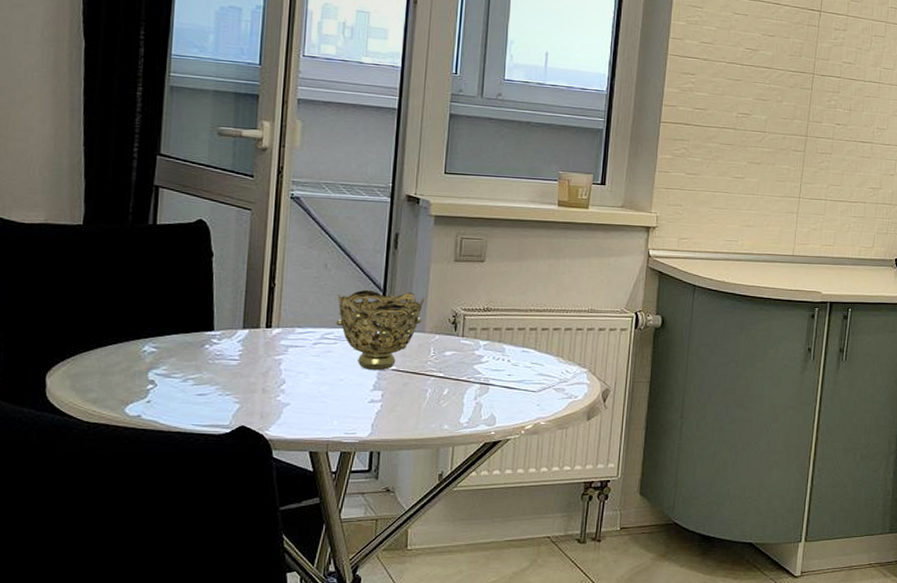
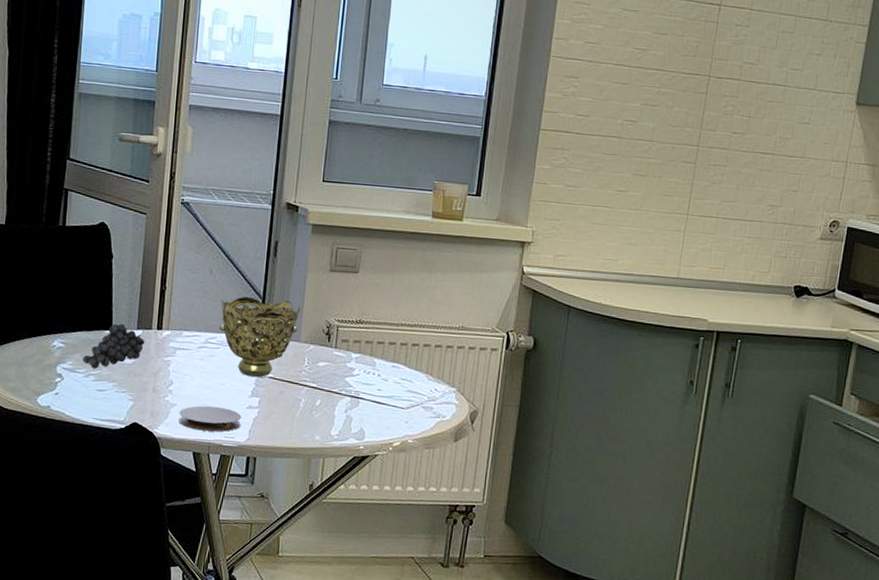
fruit: none [179,323,252,373] -> present [82,323,145,369]
coaster: none [292,402,363,429] -> present [179,405,242,432]

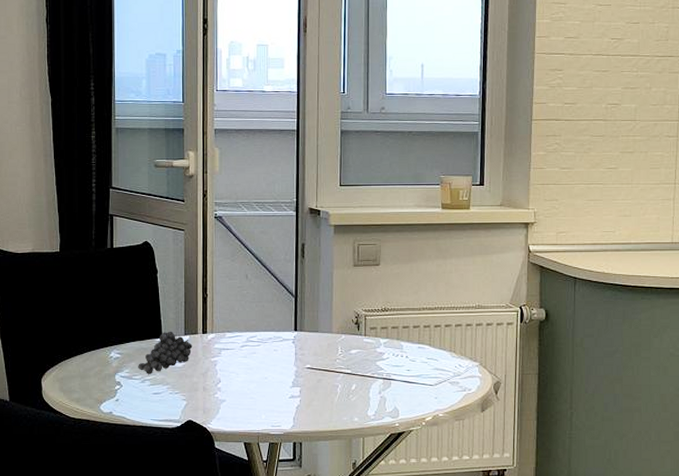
coaster: present [179,405,242,432] -> none [229,398,285,422]
decorative bowl: present [219,296,301,377] -> none [258,296,331,368]

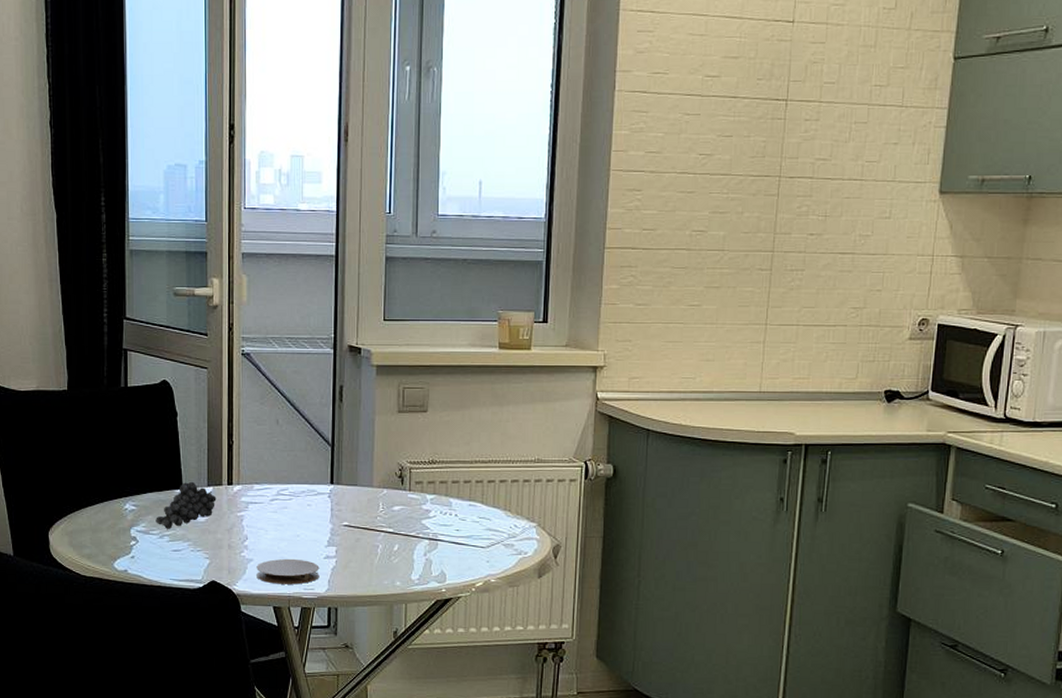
coaster: none [229,398,285,422] -> present [256,558,320,585]

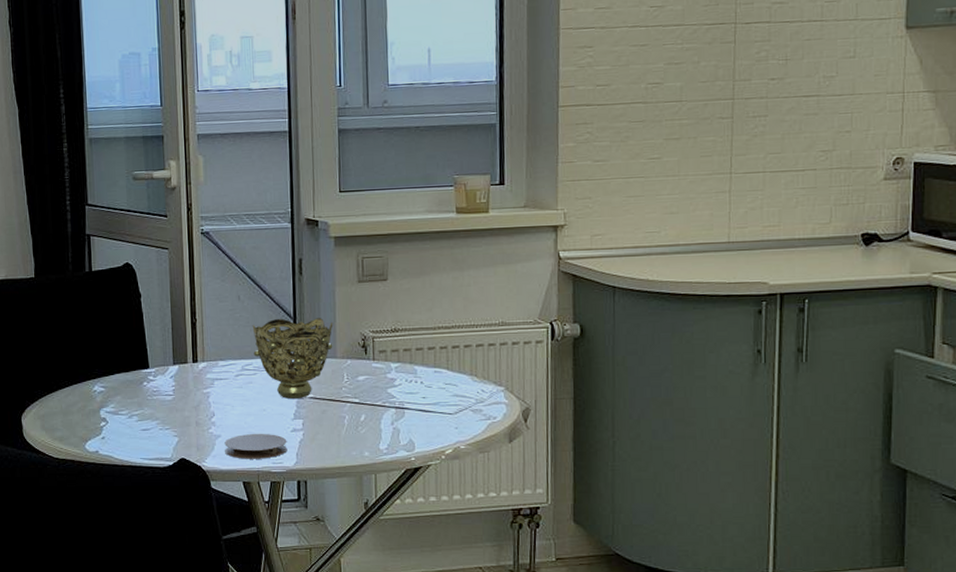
fruit: present [156,481,217,529] -> none [124,360,183,409]
decorative bowl: none [289,444,371,526] -> present [252,318,333,399]

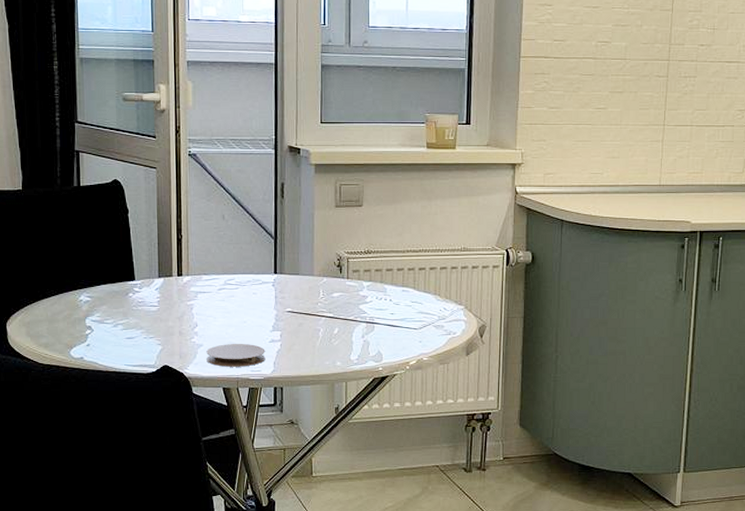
decorative bowl: present [252,318,333,399] -> none [235,237,312,312]

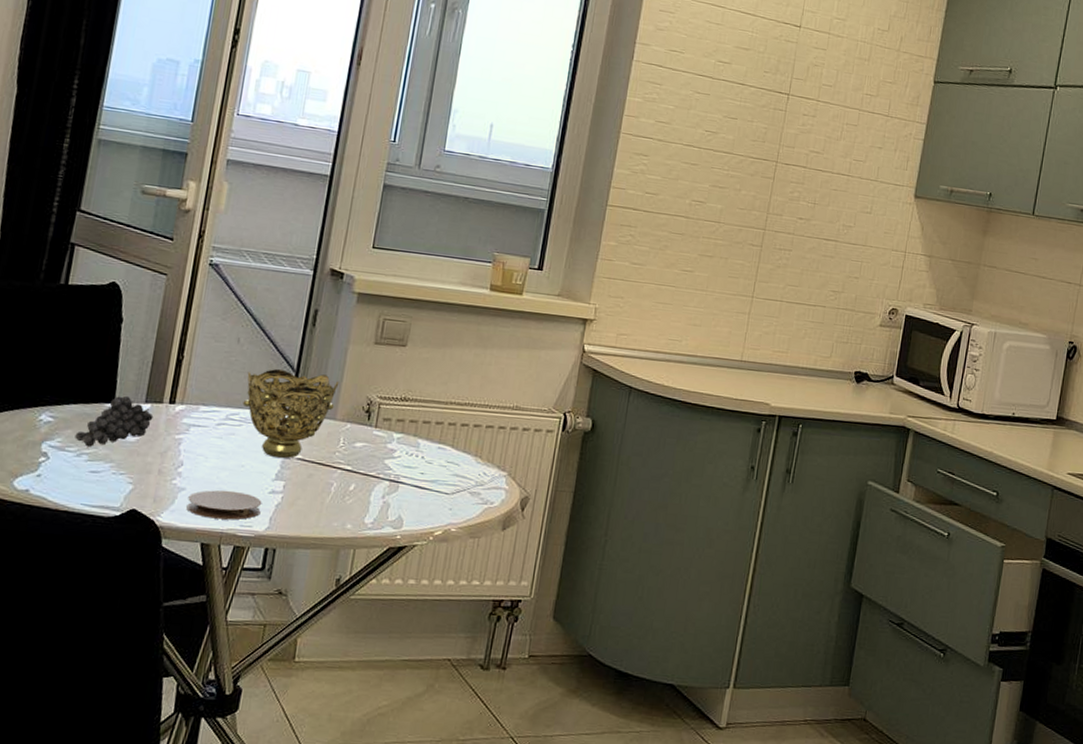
fruit: none [109,273,167,318] -> present [75,395,154,447]
decorative bowl: none [235,237,312,312] -> present [242,368,340,459]

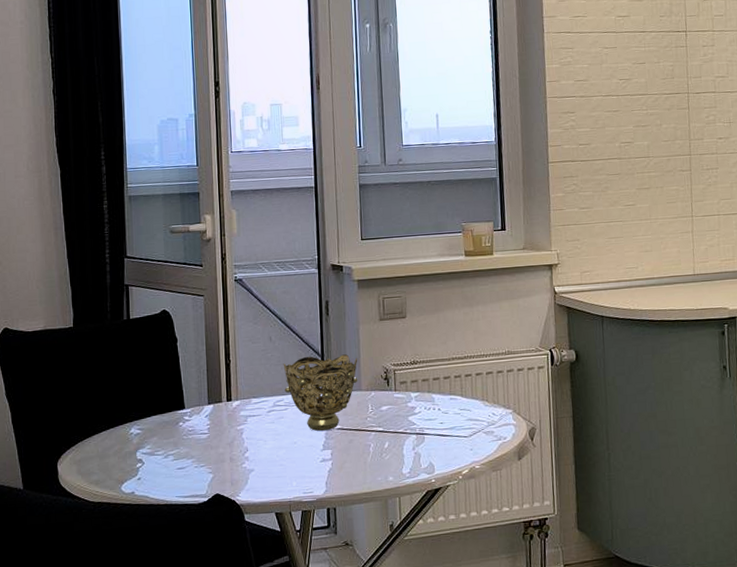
fruit: present [75,395,154,447] -> none [160,401,217,449]
coaster: present [186,490,263,520] -> none [257,465,317,491]

